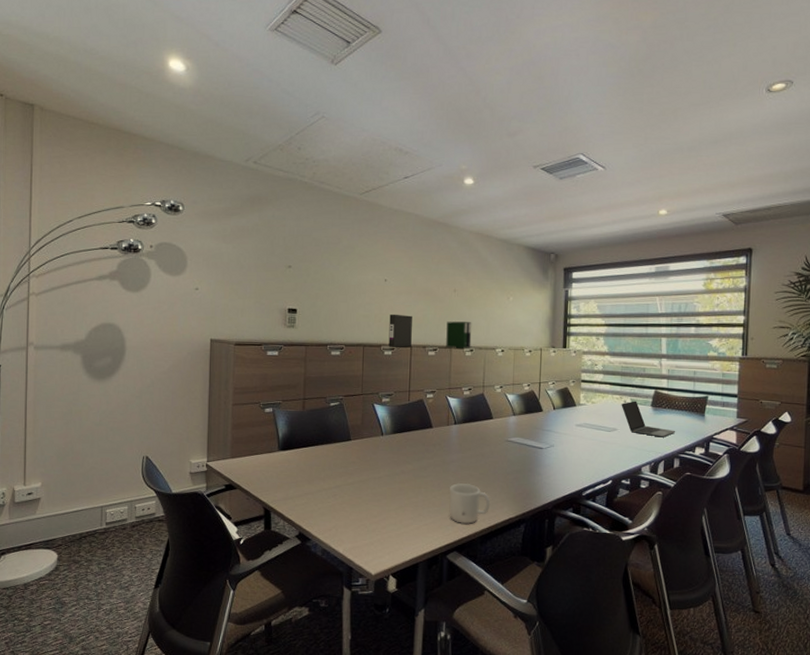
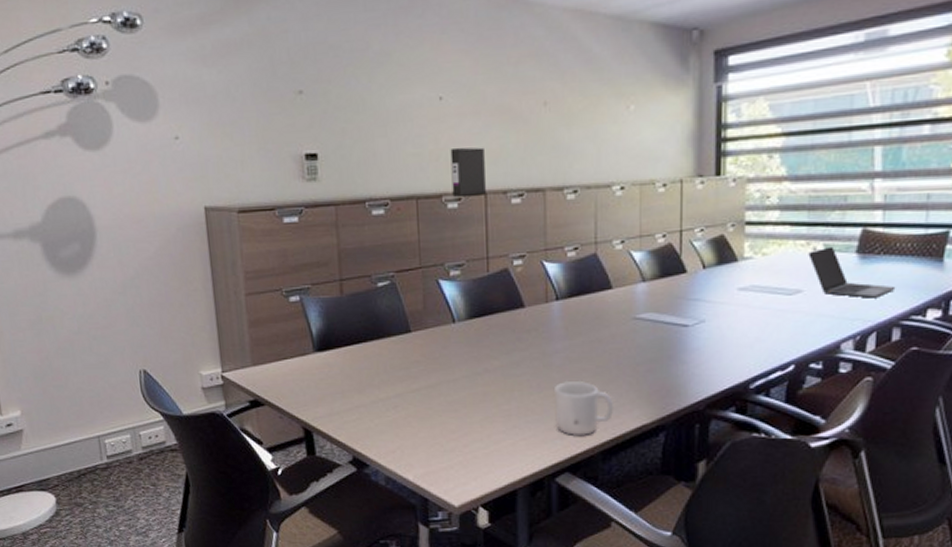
binder: present [446,321,472,349] -> none [536,149,575,191]

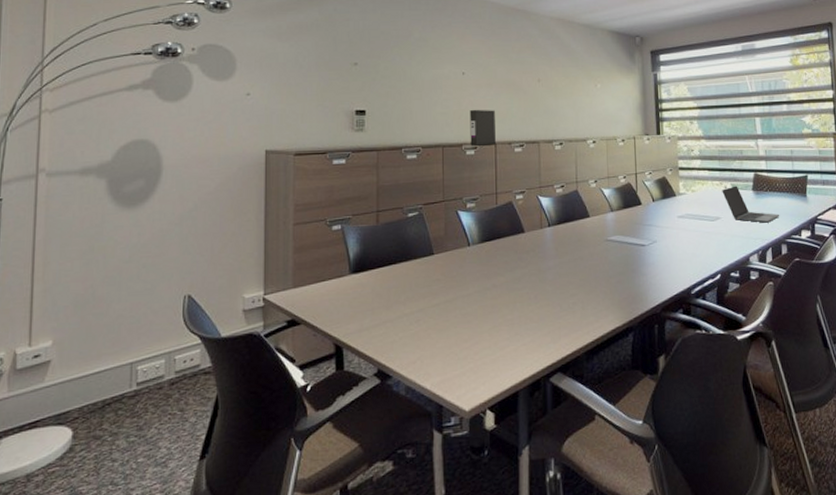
mug: present [555,381,613,435] -> none [548,292,593,339]

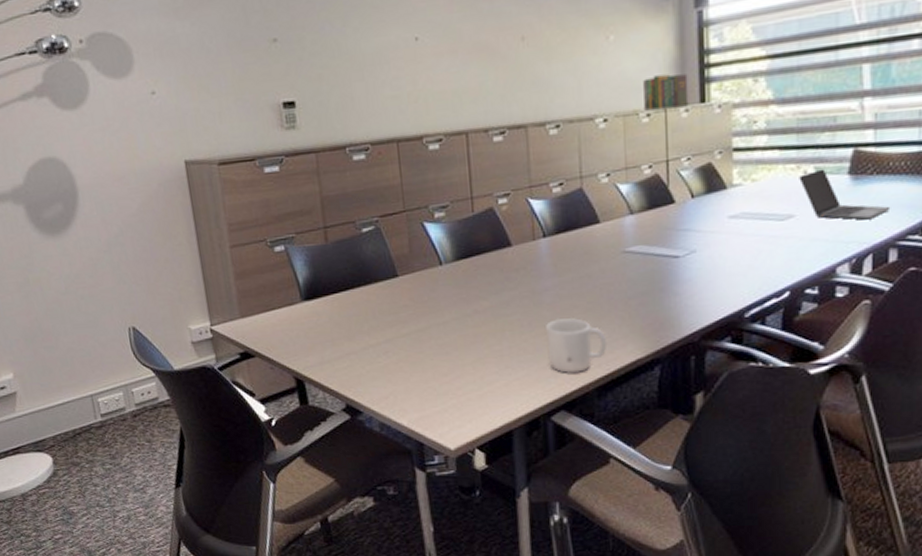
binder: present [470,109,496,146] -> none [429,86,467,138]
mug: none [548,292,593,339] -> present [546,318,606,373]
books: none [620,113,650,137] -> present [643,74,689,111]

